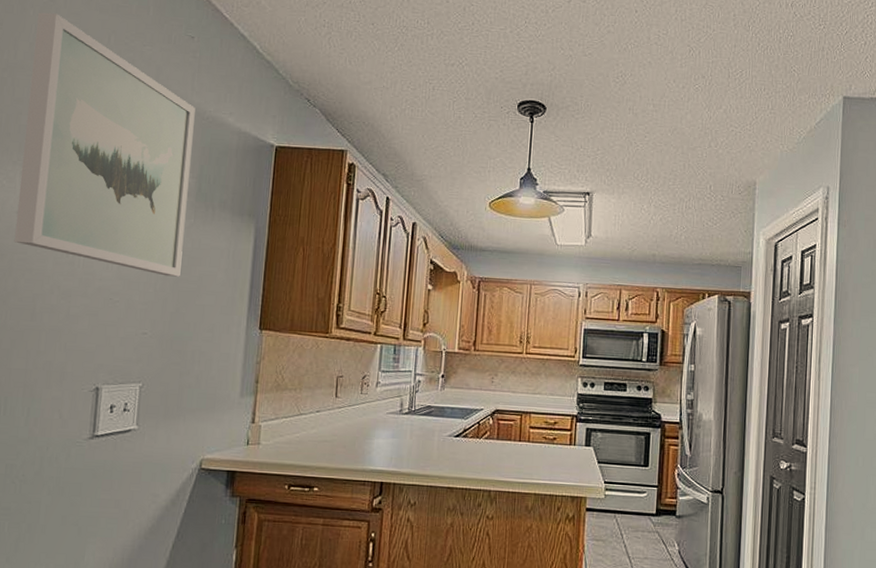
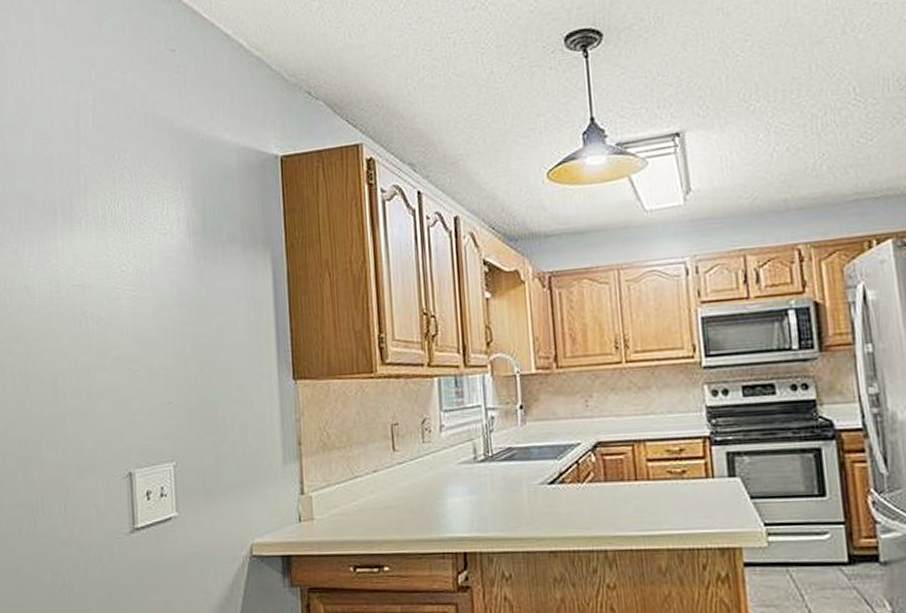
wall art: present [14,12,196,277] -> none [17,59,199,333]

